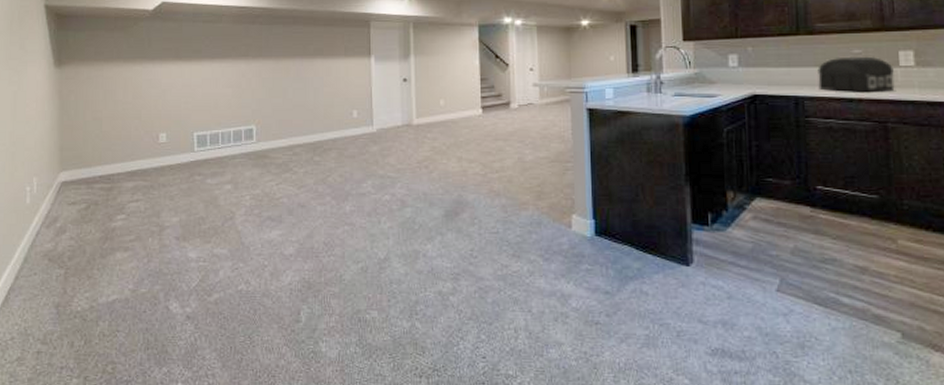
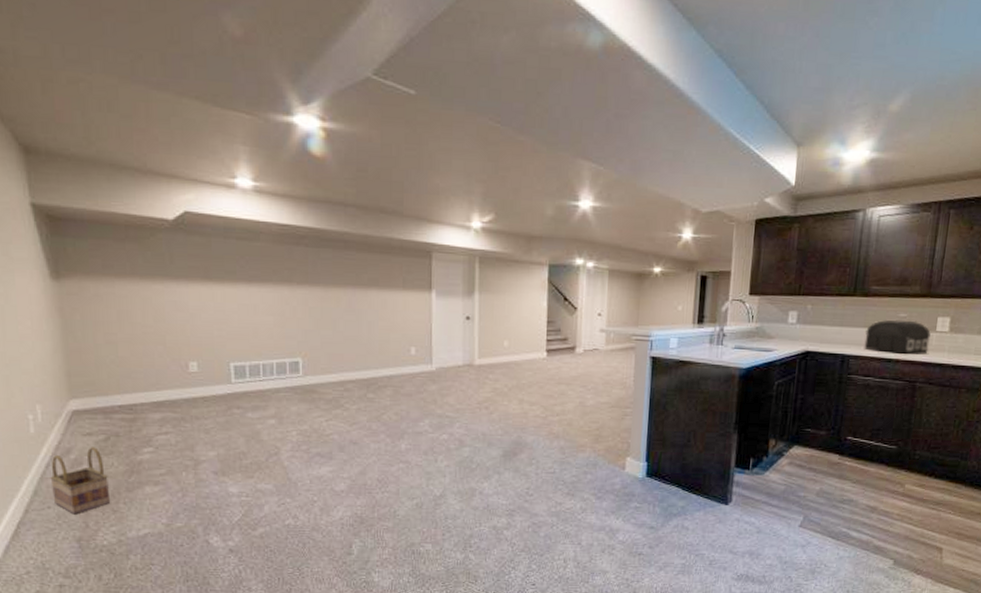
basket: none [38,215,87,281] -> present [50,447,111,515]

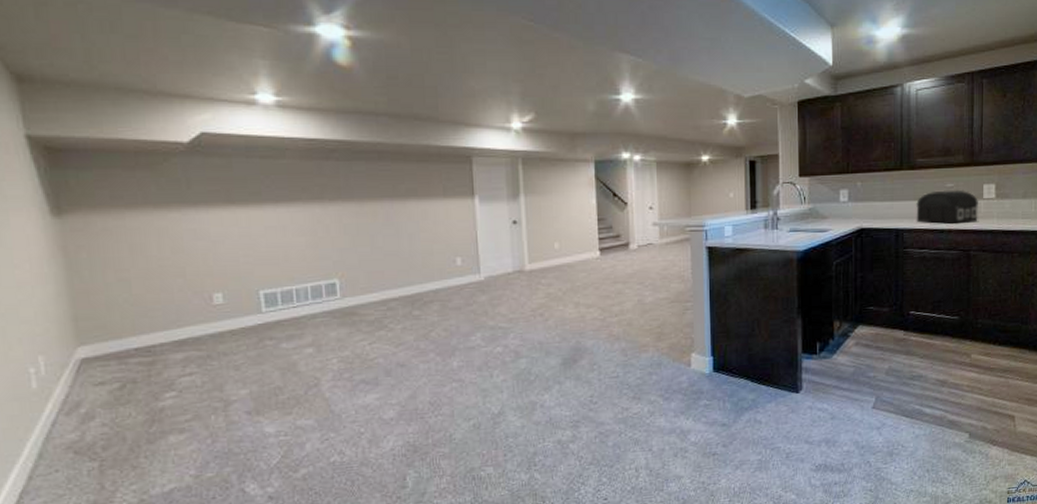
basket: present [50,447,111,515] -> none [57,397,130,476]

